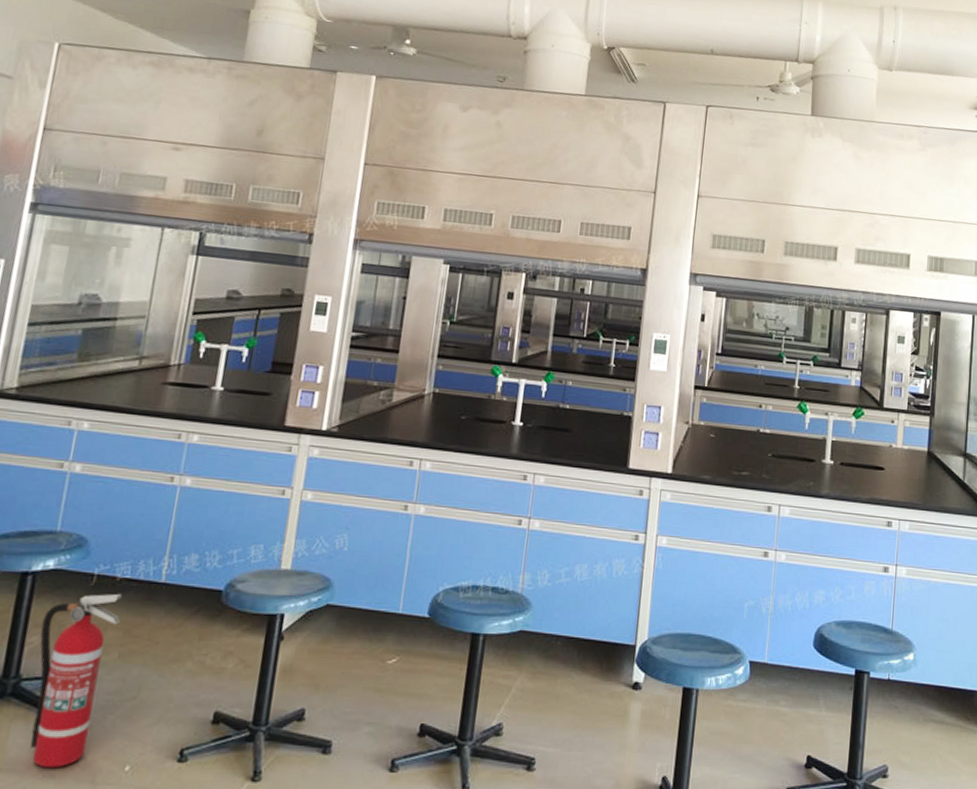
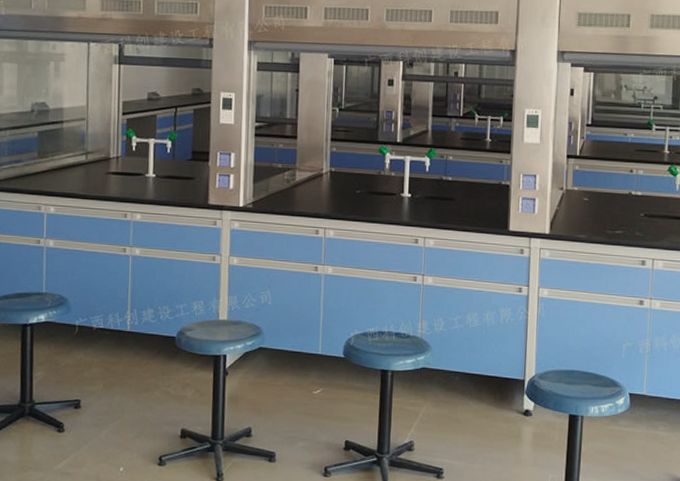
fire extinguisher: present [30,593,122,768] -> none [43,339,100,468]

